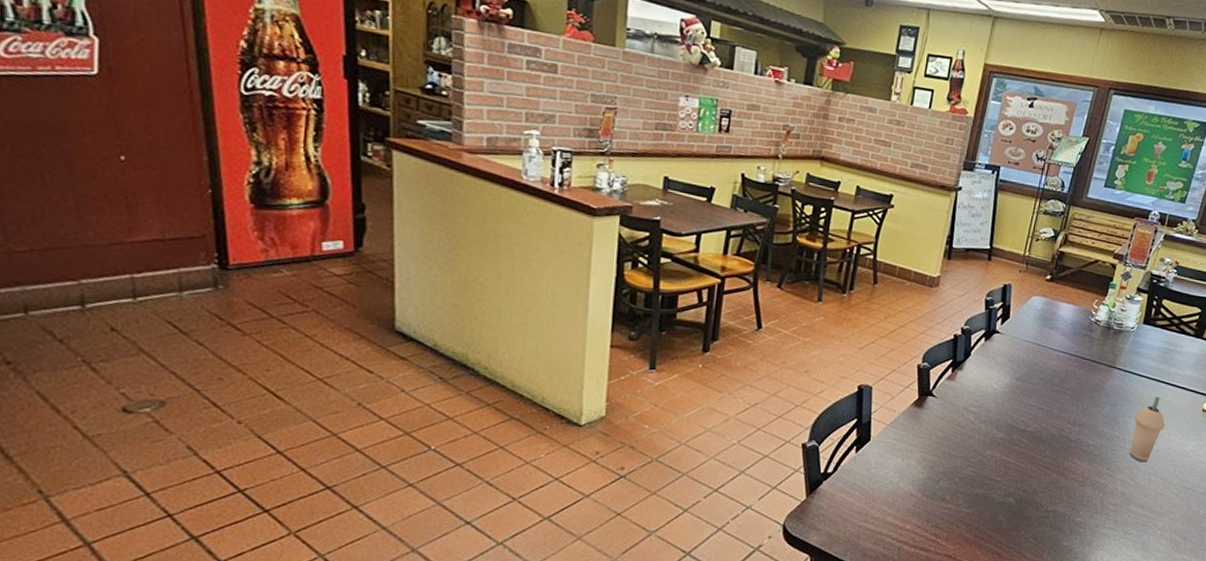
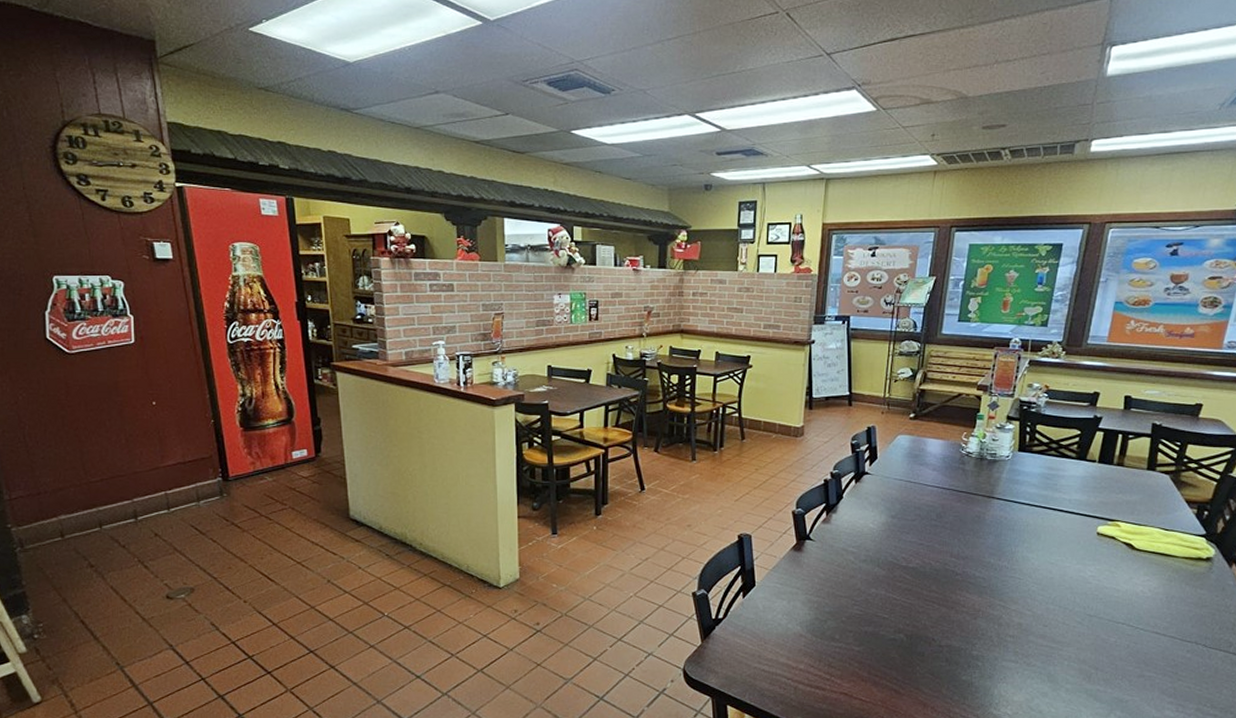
cup: present [1129,396,1166,463] -> none [1021,523,1057,592]

